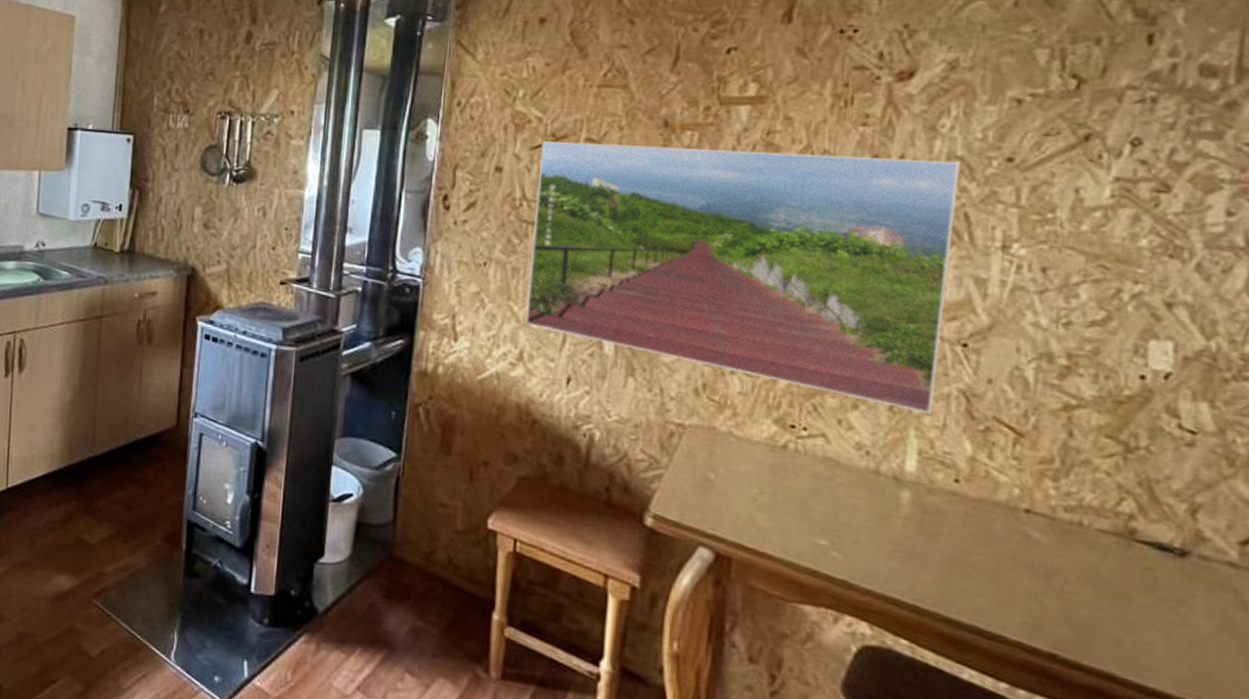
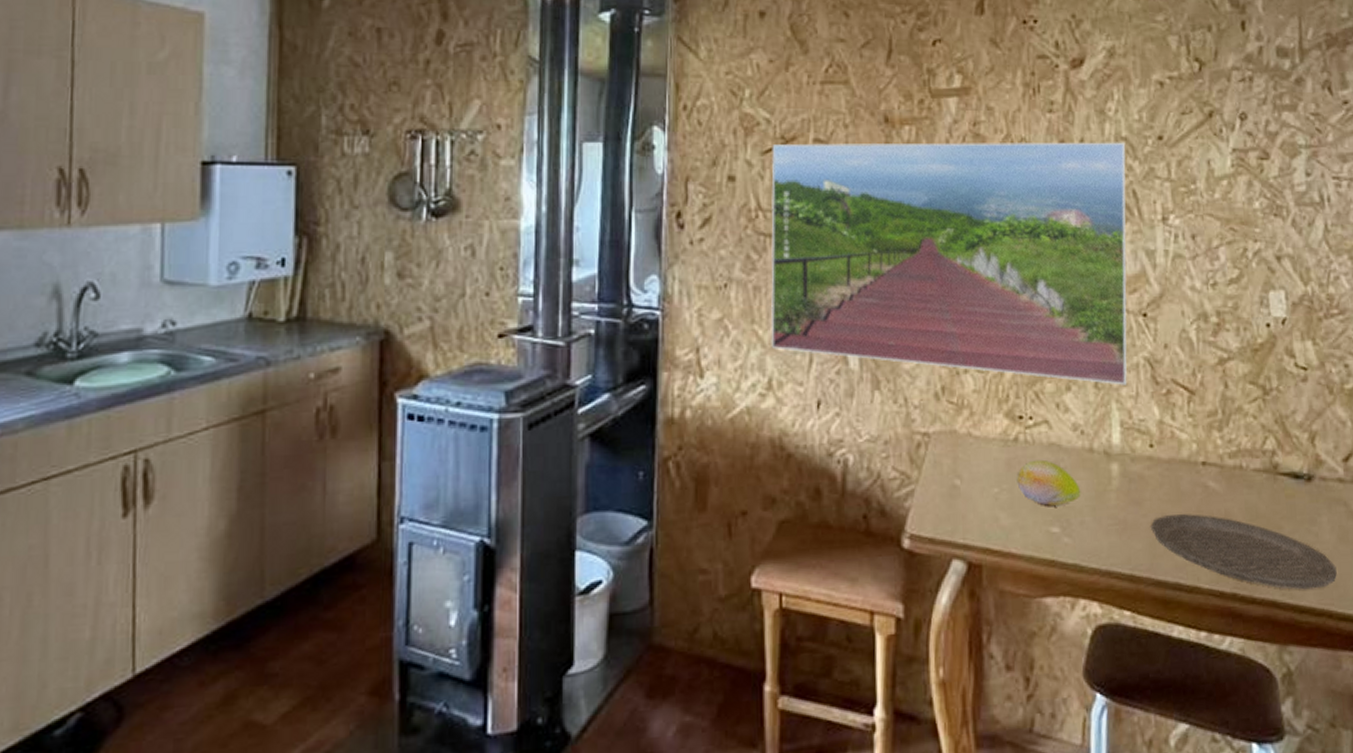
fruit: none [781,470,859,520] -> present [1016,459,1081,506]
plate: none [946,554,1211,676] -> present [1151,514,1337,590]

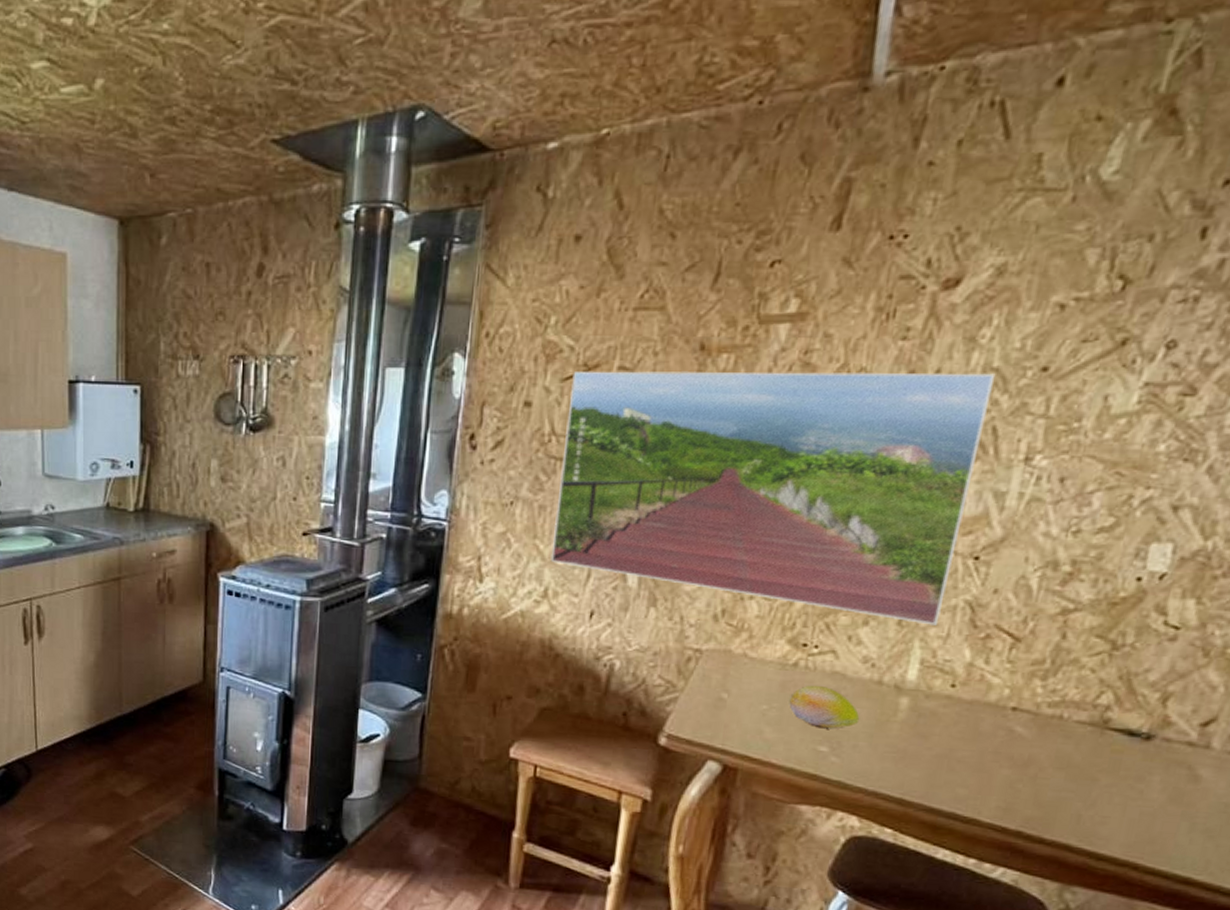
plate: present [1151,514,1337,590] -> none [934,751,1158,841]

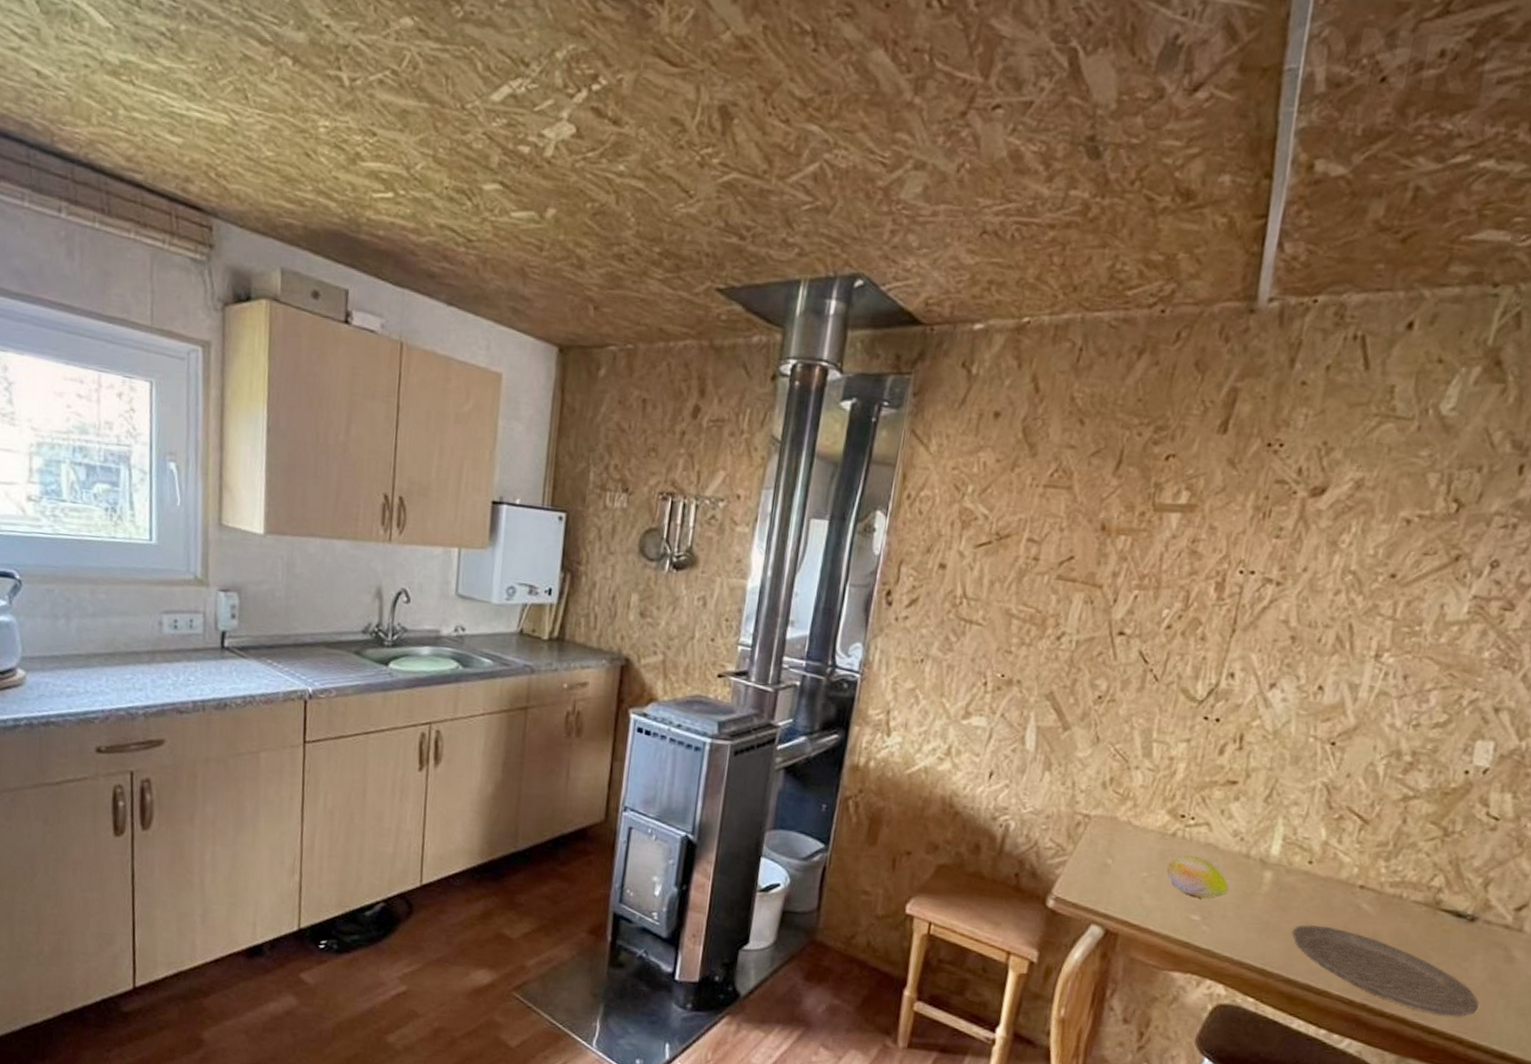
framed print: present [550,371,996,626] -> none [955,539,1353,805]
plate: none [934,751,1158,841] -> present [1292,925,1479,1017]

